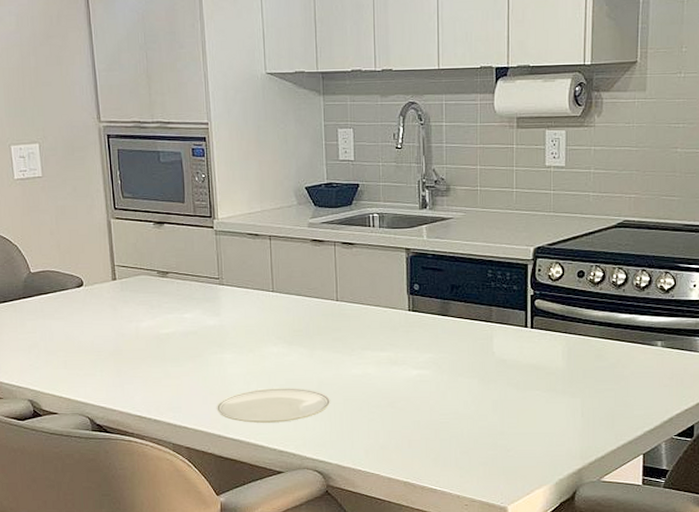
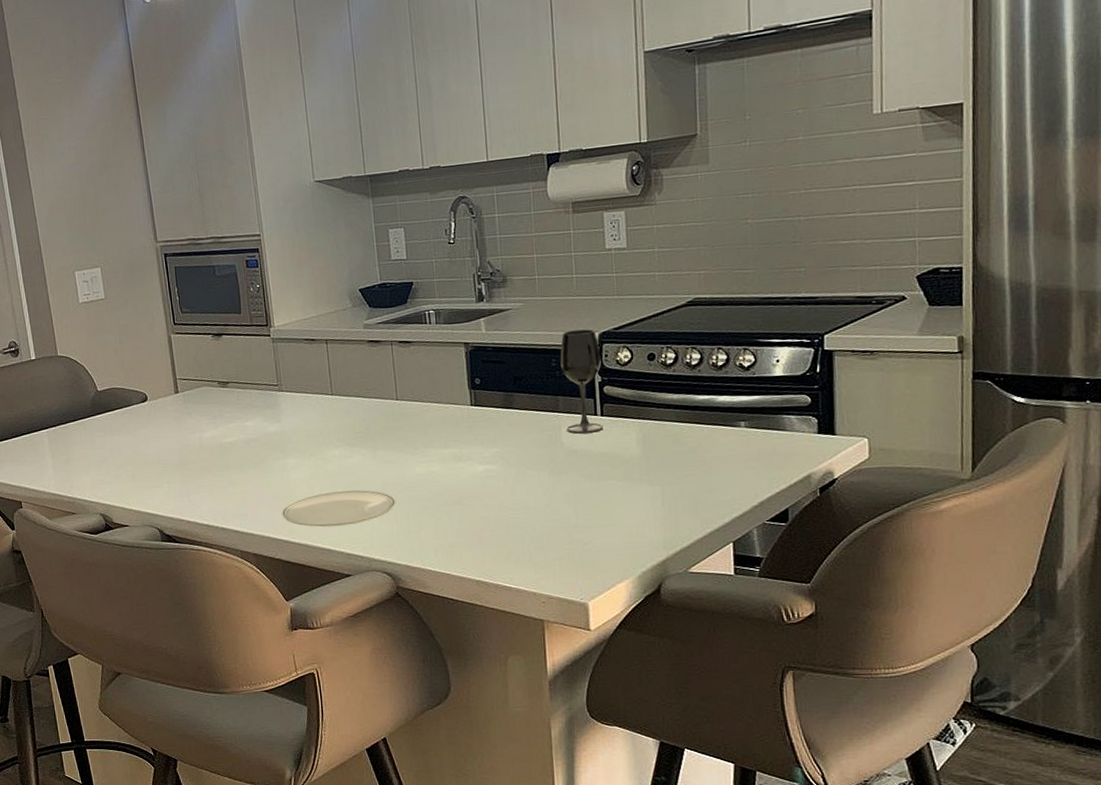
wine glass: none [496,243,534,344] -> present [560,329,603,434]

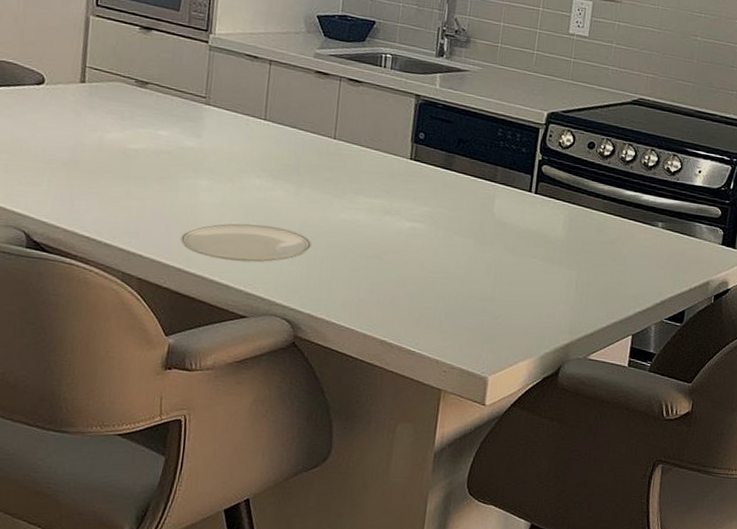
wine glass: present [560,329,603,434] -> none [500,104,546,209]

